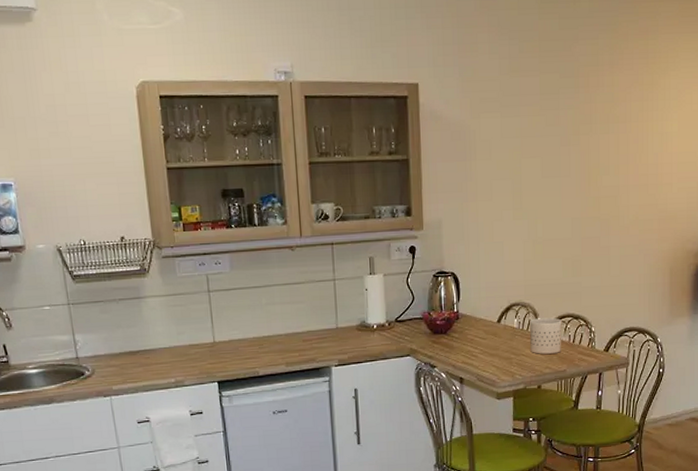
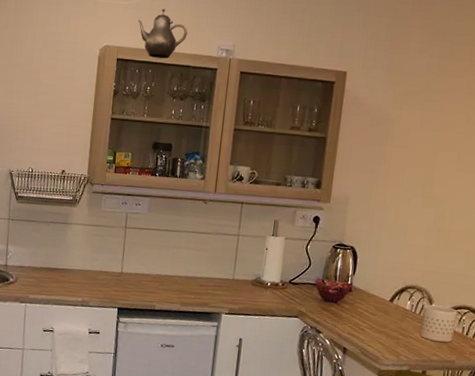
teapot: none [175,30,237,90] -> present [137,9,188,59]

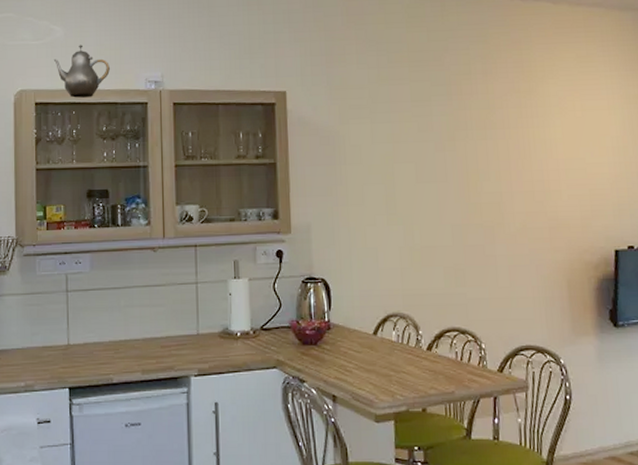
mug: present [420,304,458,343] -> none [410,331,448,372]

